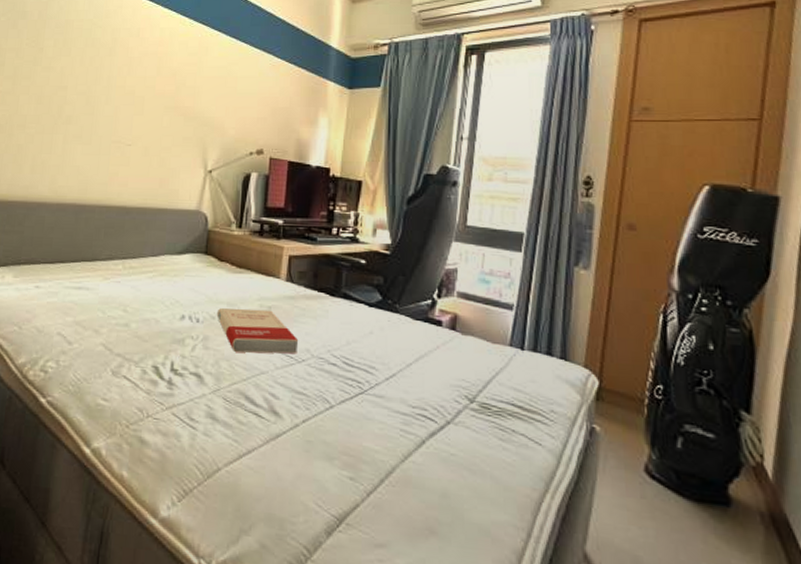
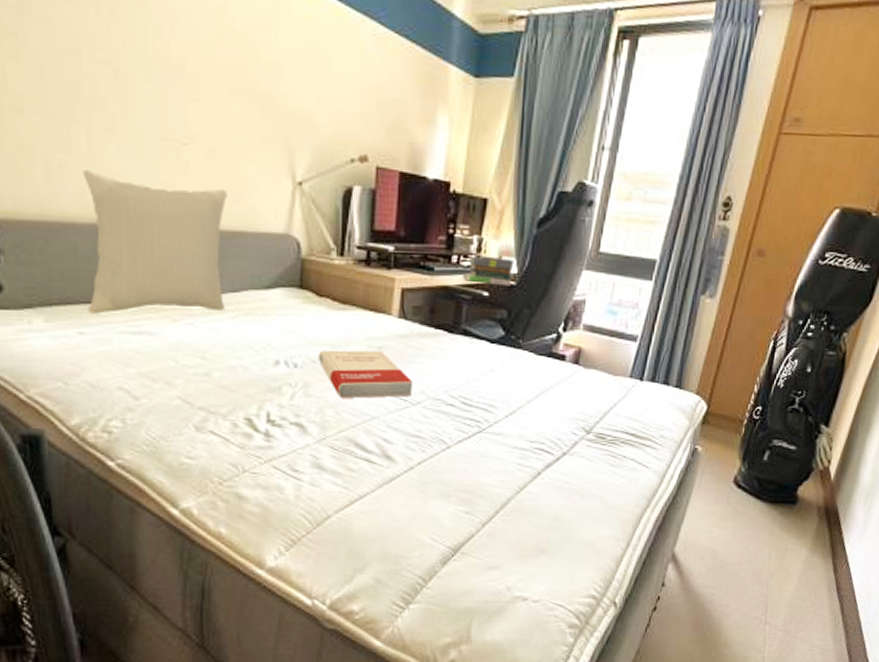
pillow: none [45,165,155,272] -> present [82,170,227,314]
books: none [341,228,388,255] -> present [462,255,515,286]

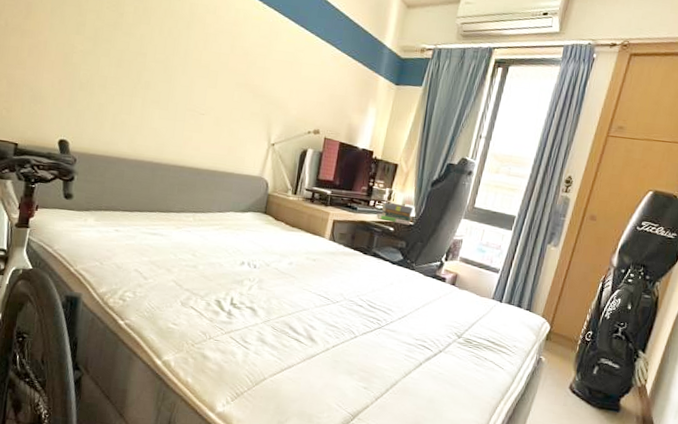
pillow: present [82,170,227,314] -> none [124,126,225,224]
book: present [318,350,414,398] -> none [270,258,335,296]

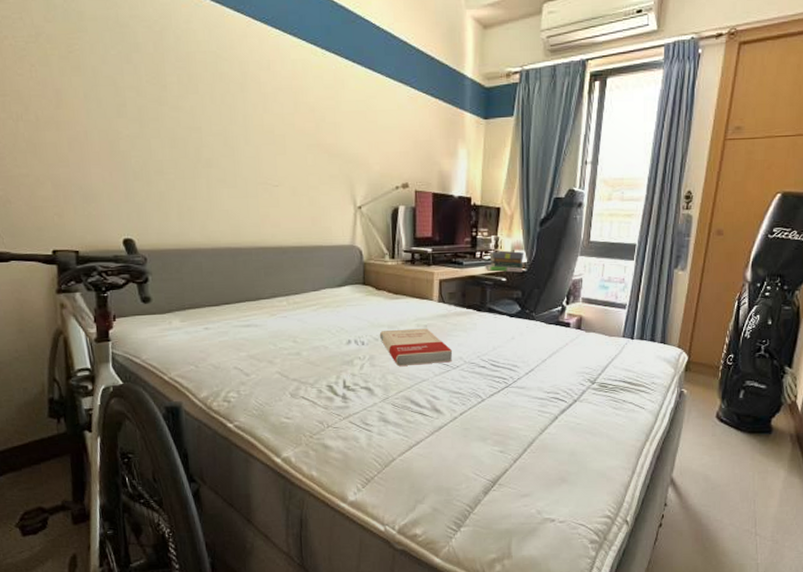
book: none [270,258,335,296] -> present [379,328,453,366]

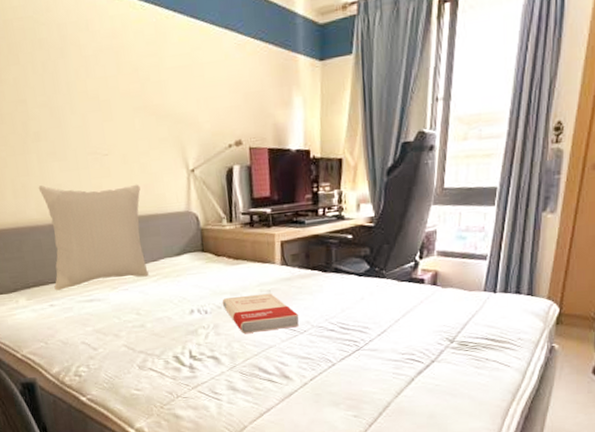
pillow: none [204,210,309,314] -> present [38,184,149,291]
books: present [485,250,524,273] -> none [328,205,371,229]

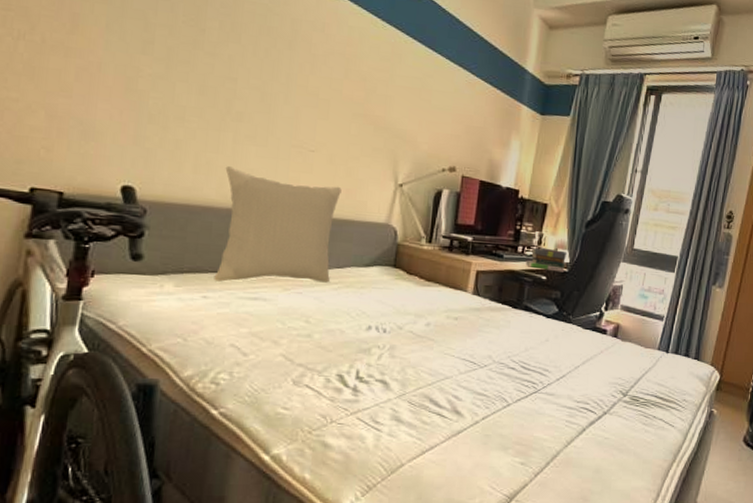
book: present [222,293,299,333] -> none [404,319,482,360]
books: none [328,205,371,229] -> present [525,247,567,272]

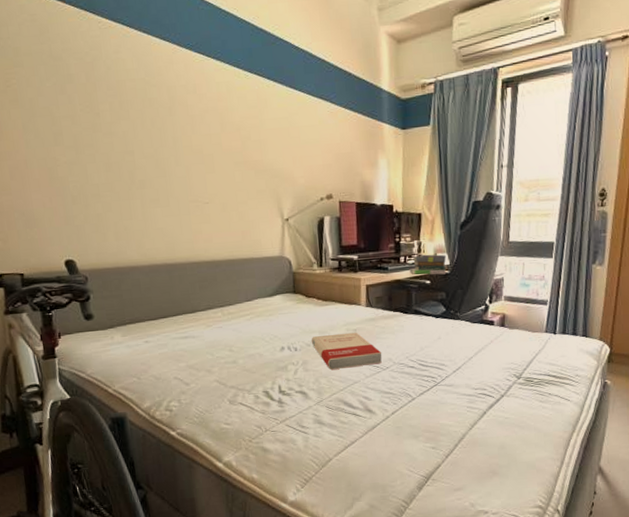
pillow: present [214,166,342,283] -> none [140,229,242,328]
book: none [404,319,482,360] -> present [311,332,382,370]

